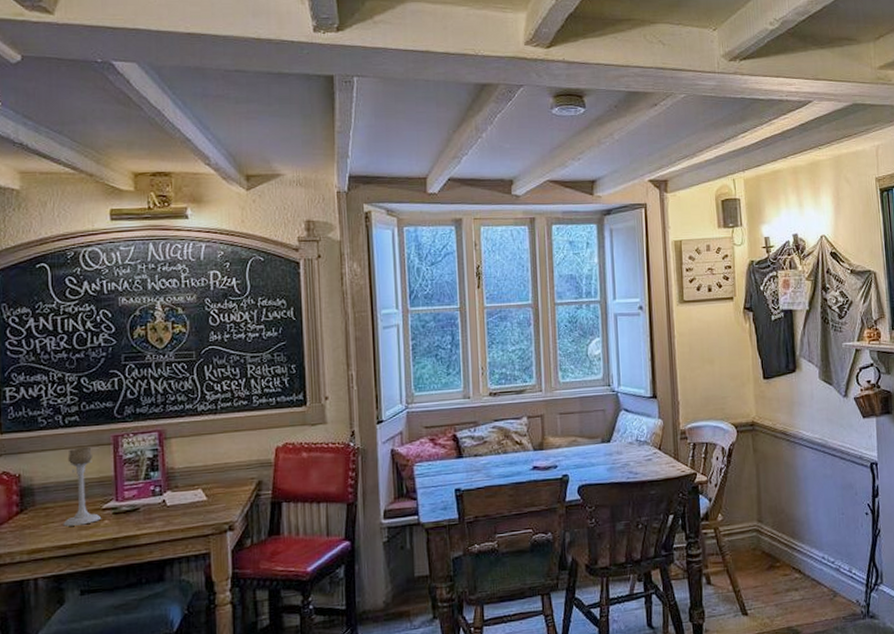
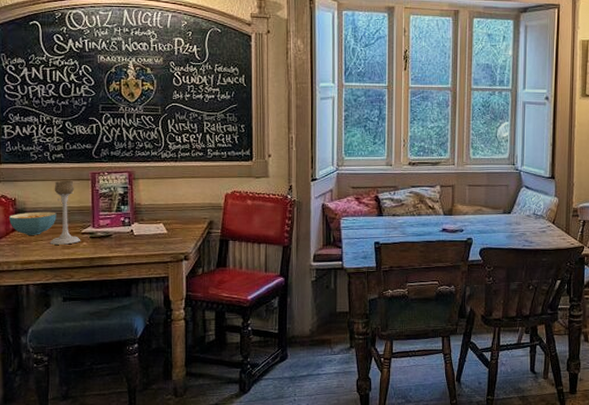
cereal bowl: none [12,486,71,518] -> present [9,211,57,235]

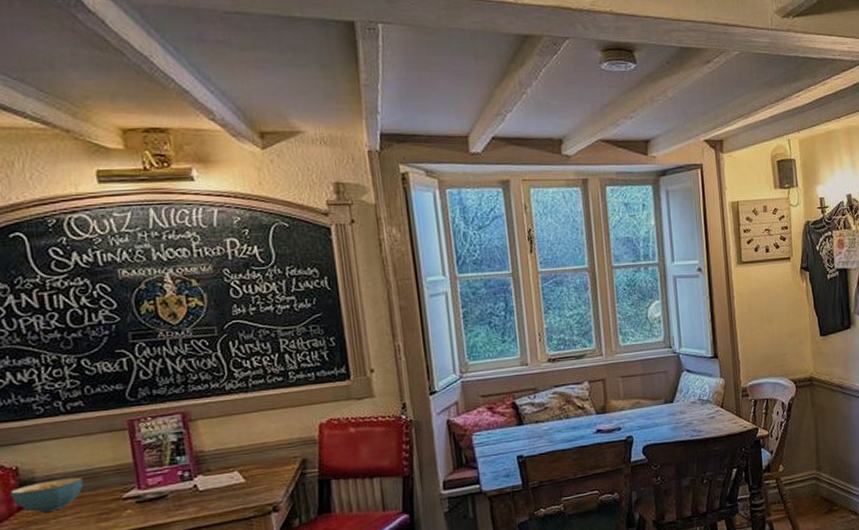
candle holder: present [50,180,81,245] -> none [74,433,124,519]

